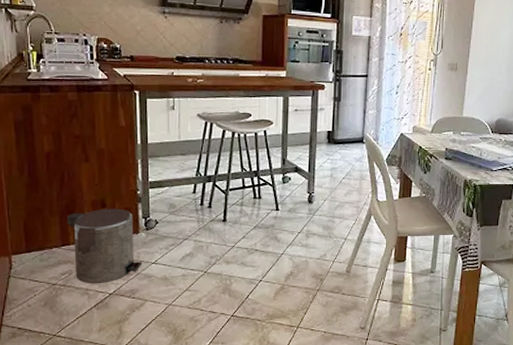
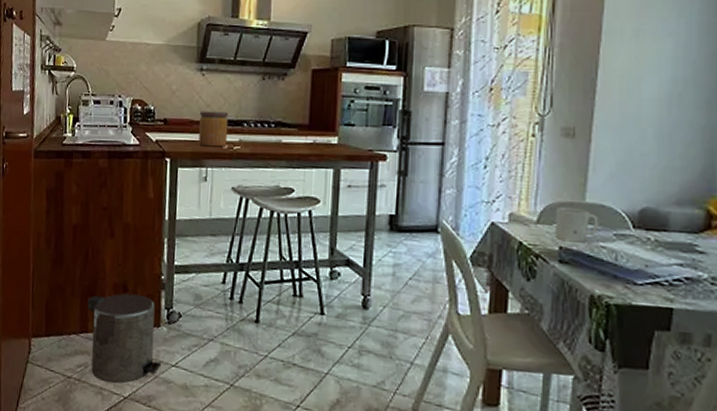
jar: none [164,49,192,81] -> present [198,111,229,147]
mug: none [443,120,471,145] -> present [555,206,599,243]

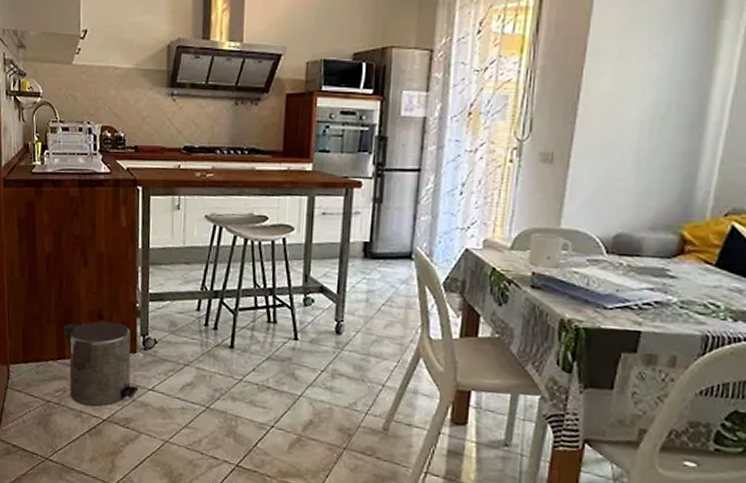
jar: present [198,111,229,147] -> none [170,138,201,175]

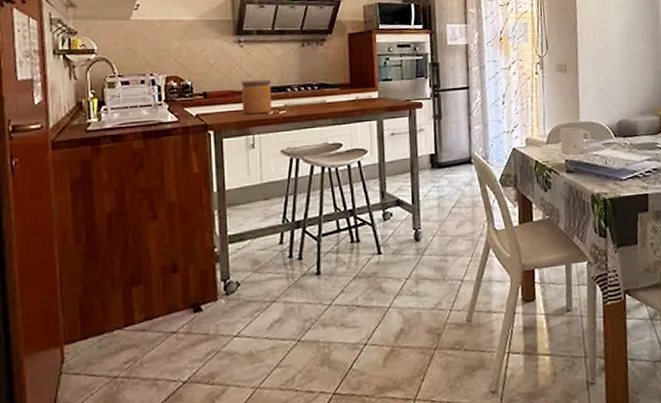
trash can: present [63,320,139,407] -> none [131,272,223,371]
jar: none [170,138,201,175] -> present [241,79,272,115]

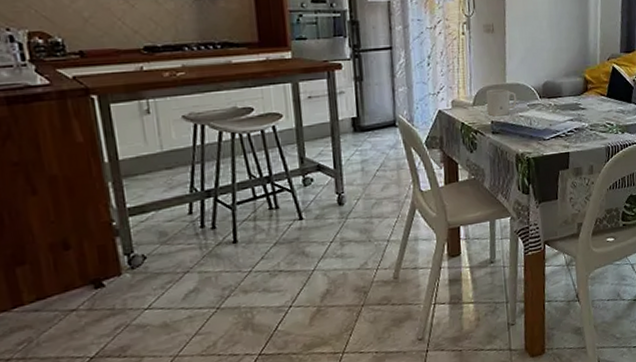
jar: present [241,79,272,115] -> none [126,37,168,77]

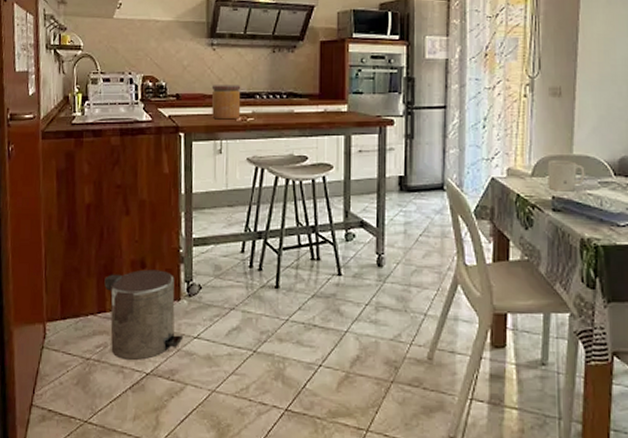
trash can: none [15,247,132,350] -> present [104,269,184,360]
jar: none [126,37,168,77] -> present [211,85,241,120]

